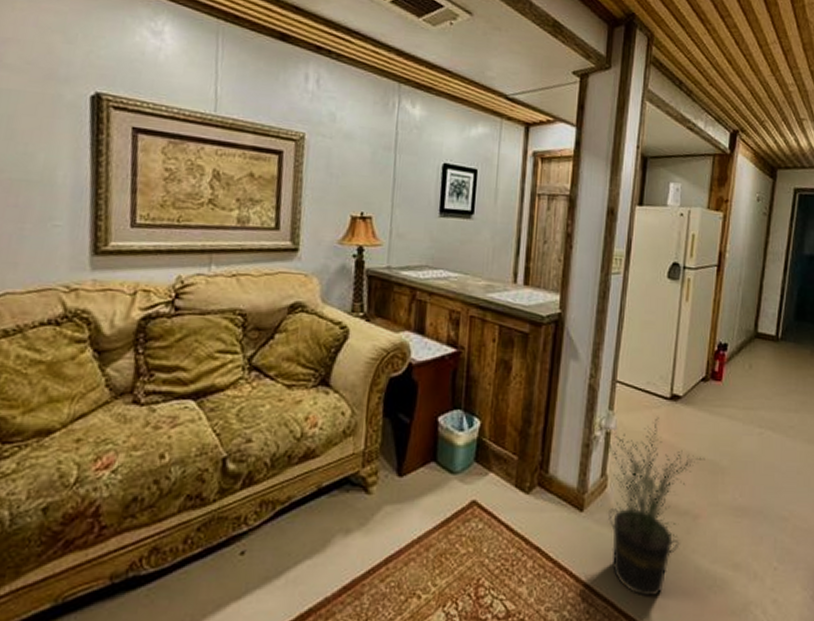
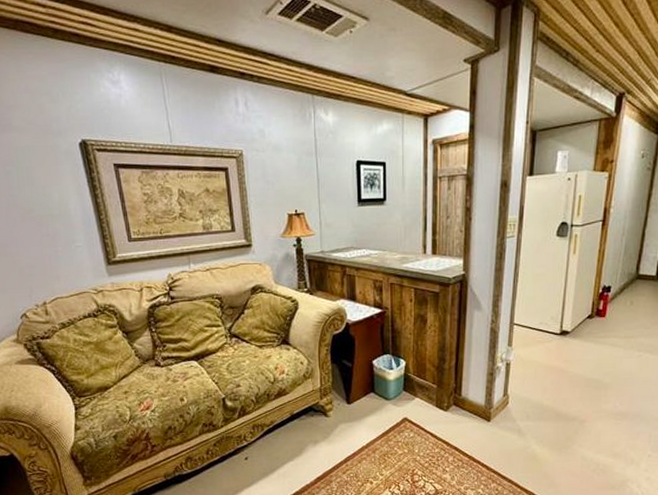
potted plant: present [603,416,705,597] -> none [504,348,590,478]

